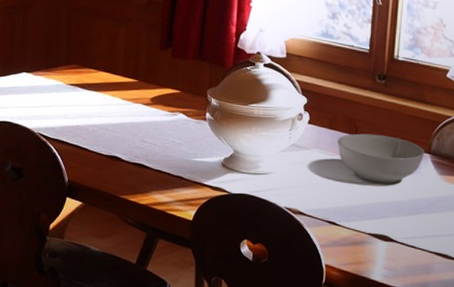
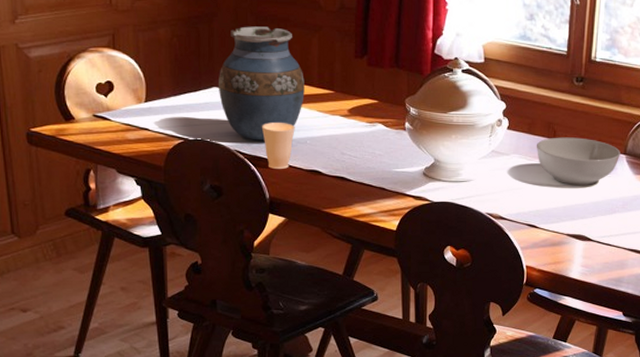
vase: none [27,17,110,125] -> present [219,26,305,141]
cup: none [65,108,98,154] -> present [261,122,295,170]

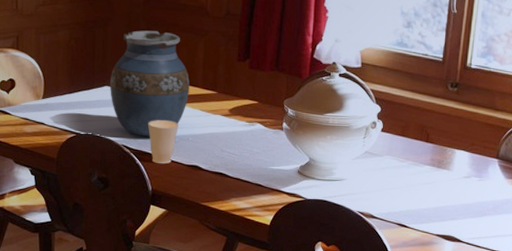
bowl: present [536,137,620,186] -> none [409,140,493,188]

